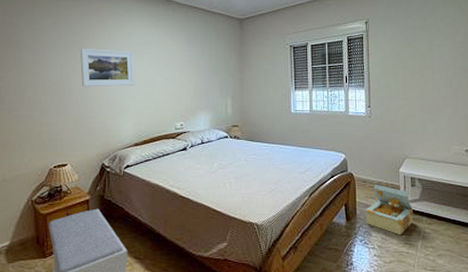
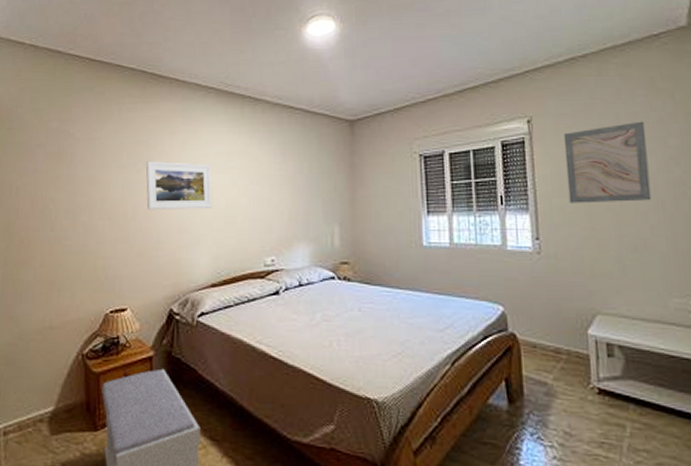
cardboard box: present [365,184,414,235] -> none [536,351,613,429]
wall art: none [389,24,444,82] -> present [563,121,652,204]

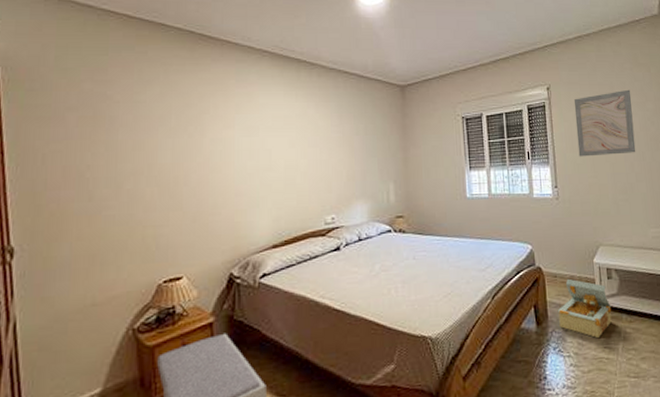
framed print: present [145,161,212,211] -> none [197,125,270,175]
cardboard box: none [536,351,613,429] -> present [557,278,612,338]

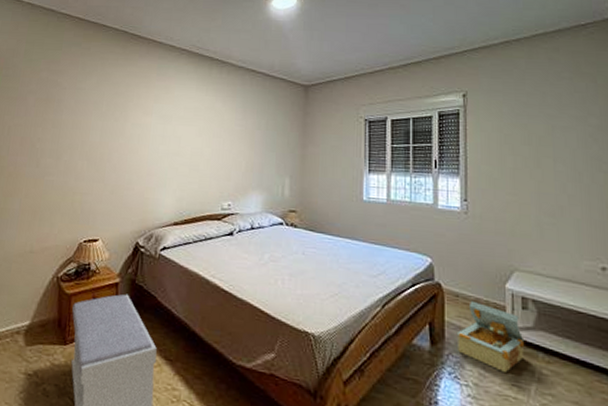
wall art: present [573,89,636,157] -> none [494,101,571,172]

